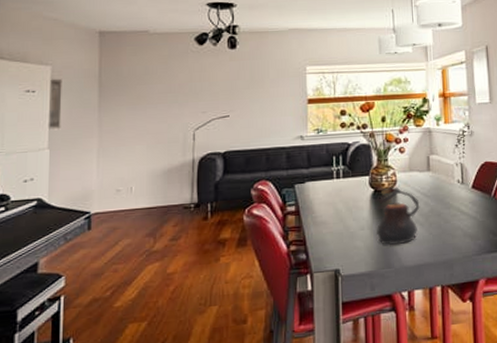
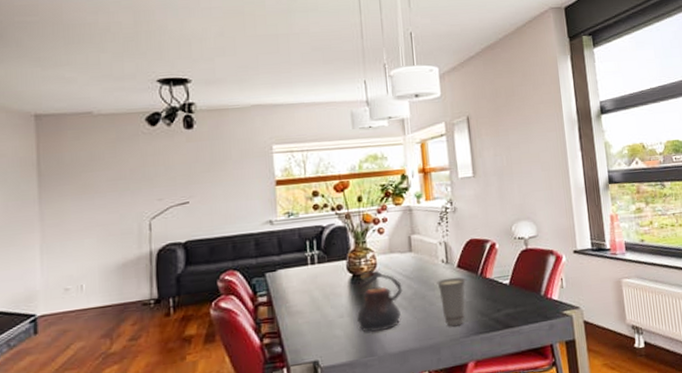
cup: none [451,197,481,245] -> present [435,277,467,327]

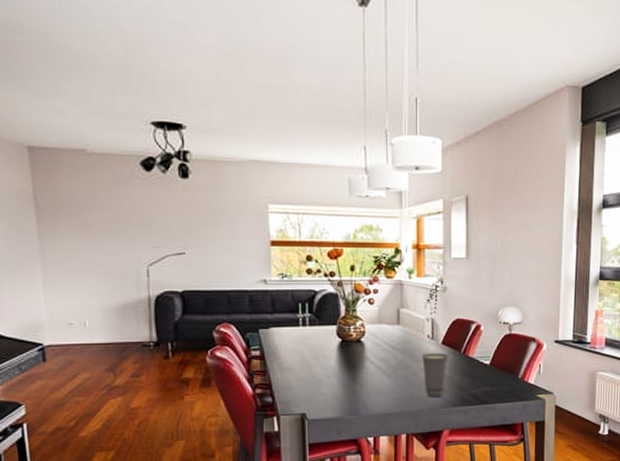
teapot: present [357,270,403,333] -> none [344,338,388,395]

